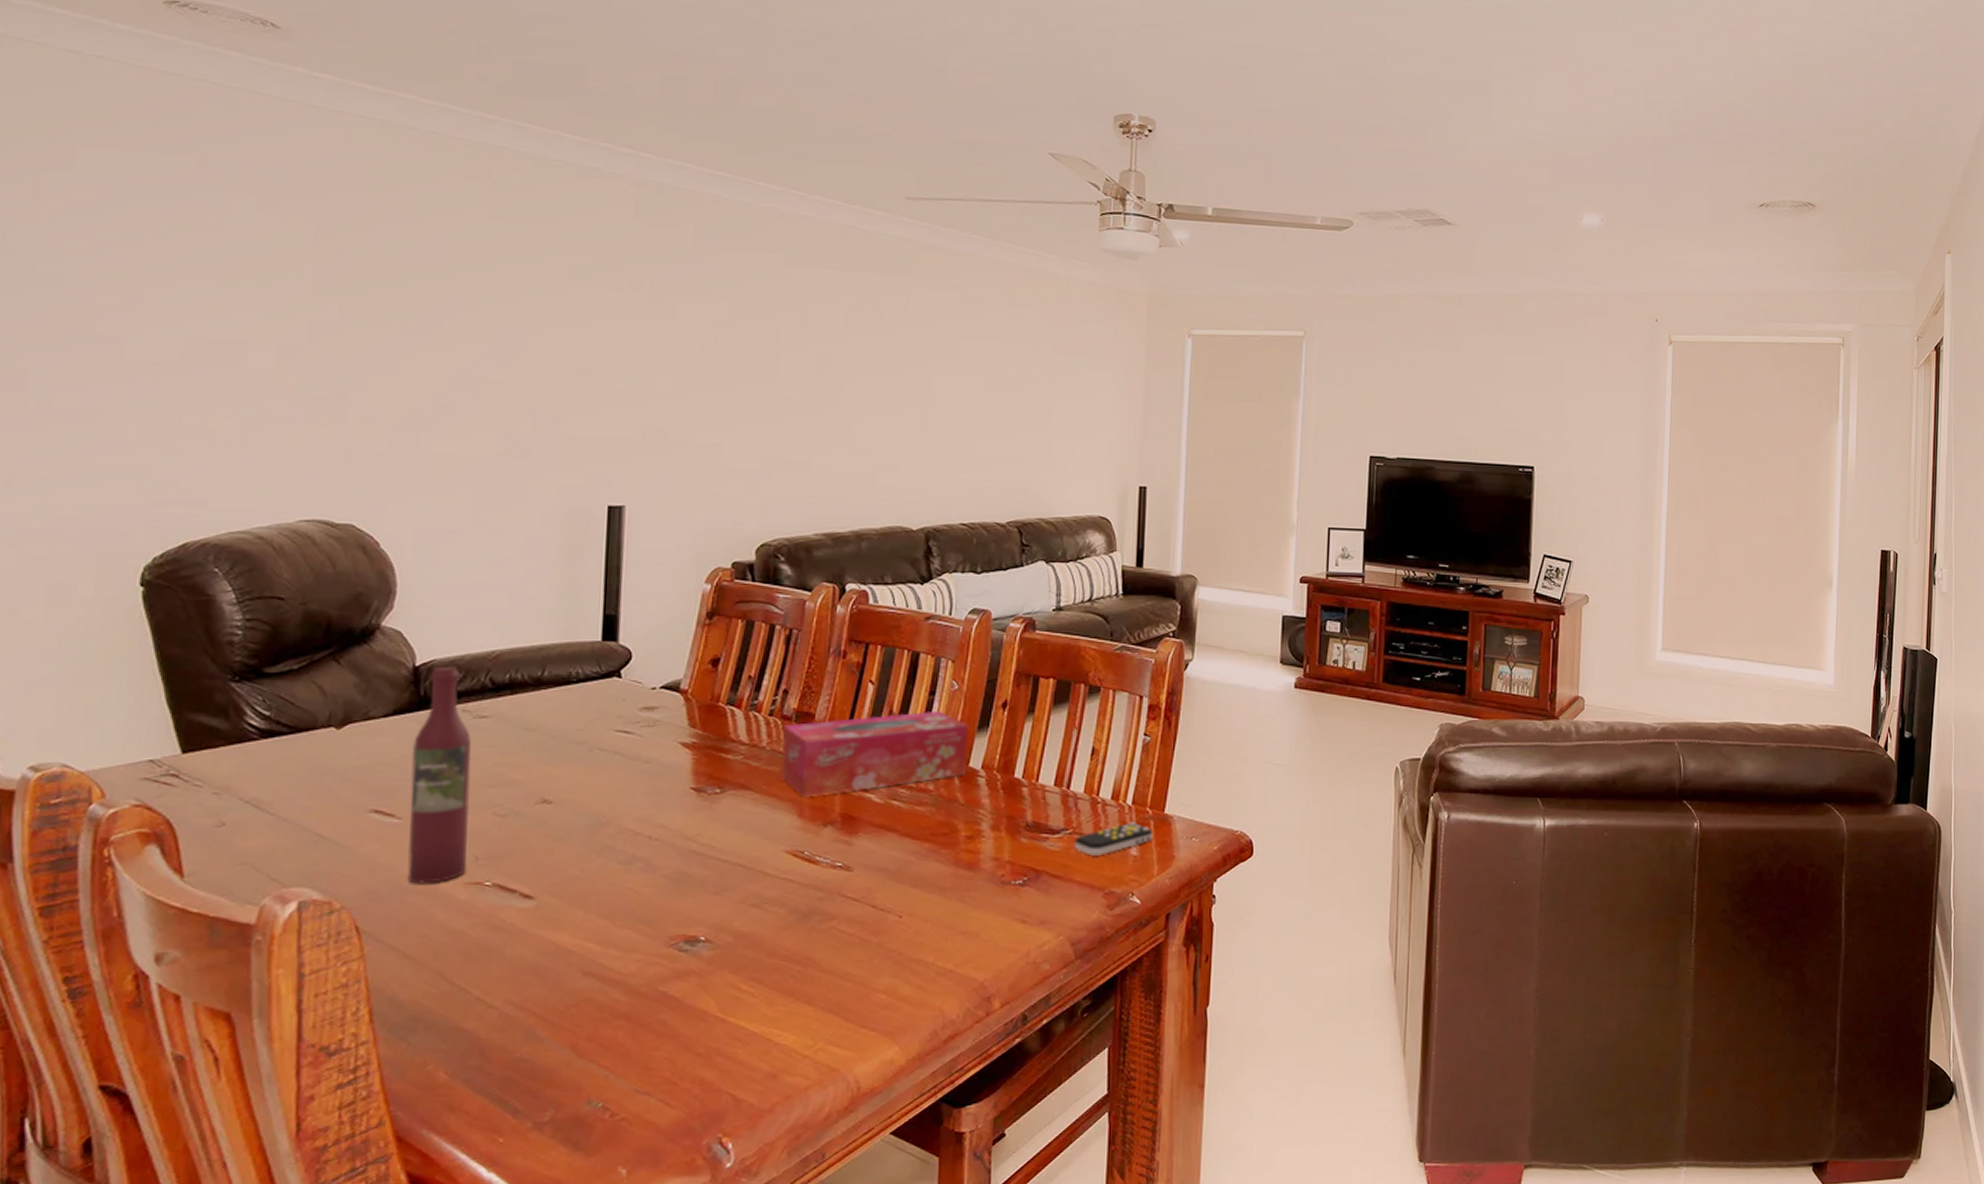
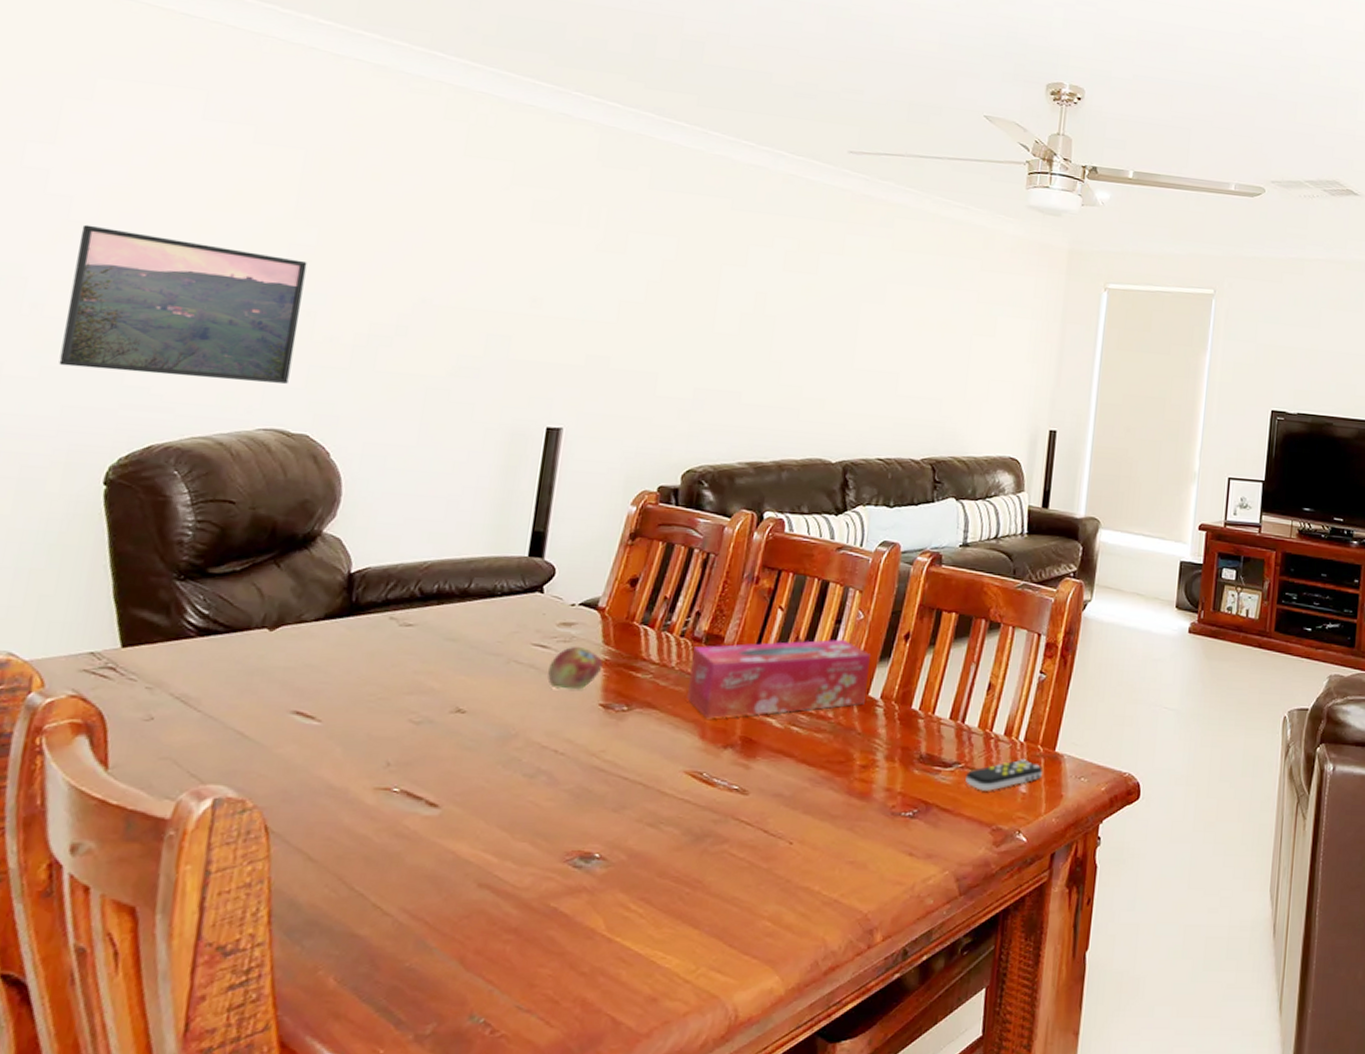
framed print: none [75,309,332,471] -> present [59,224,308,384]
wine bottle: present [407,666,472,884] -> none [319,574,396,787]
fruit: none [634,730,691,775] -> present [548,646,603,690]

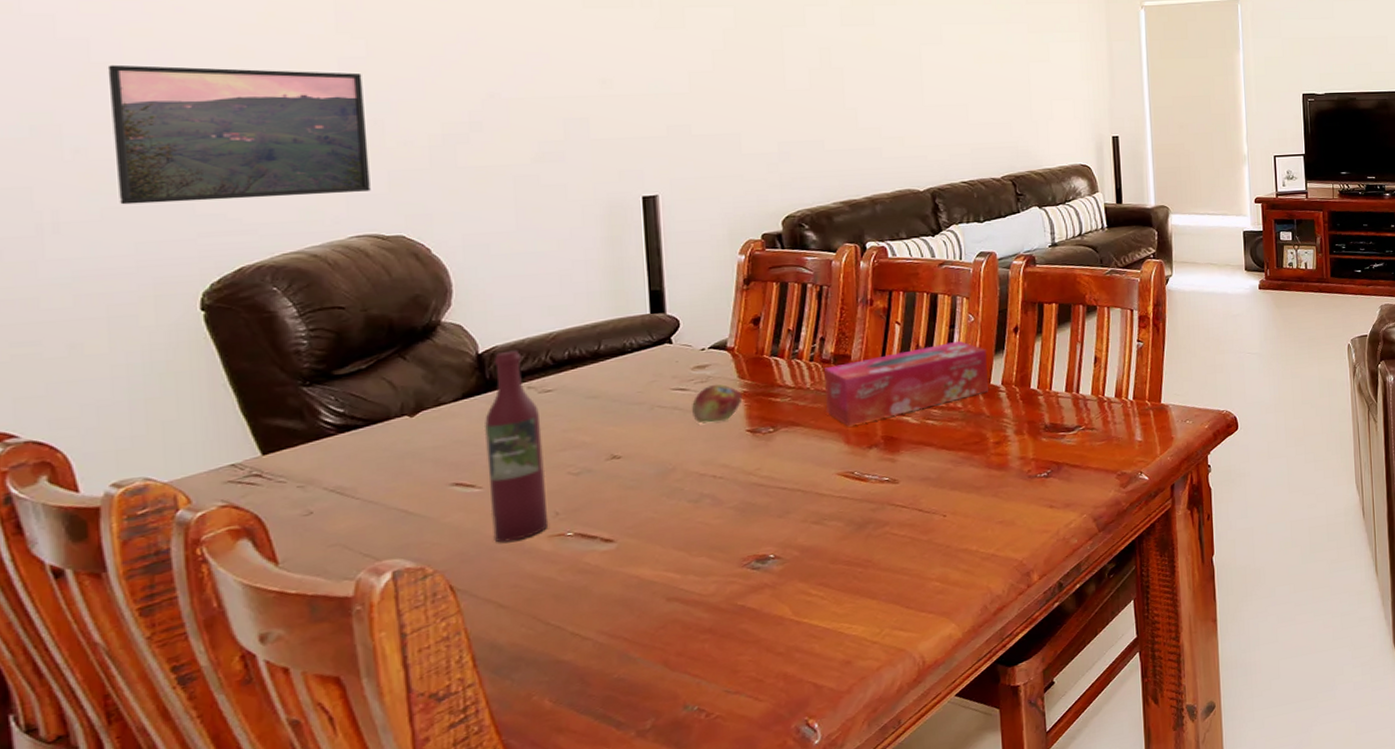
wine bottle: none [319,574,396,787] -> present [483,350,549,543]
remote control: present [965,759,1043,791] -> none [1088,414,1154,446]

